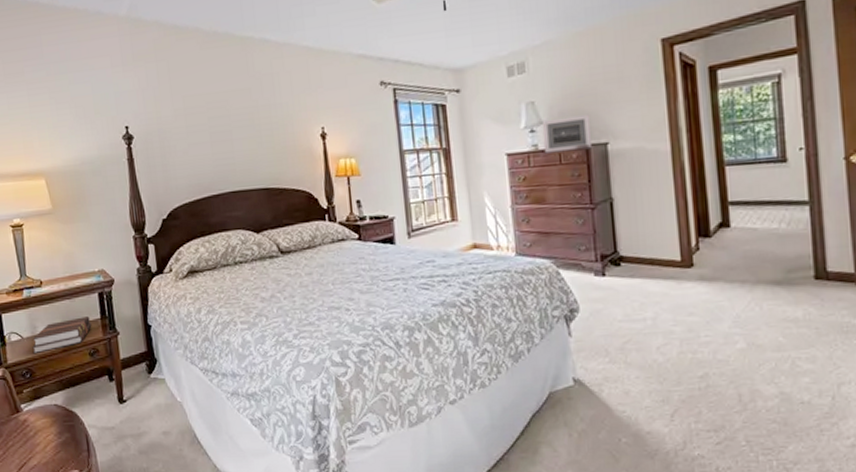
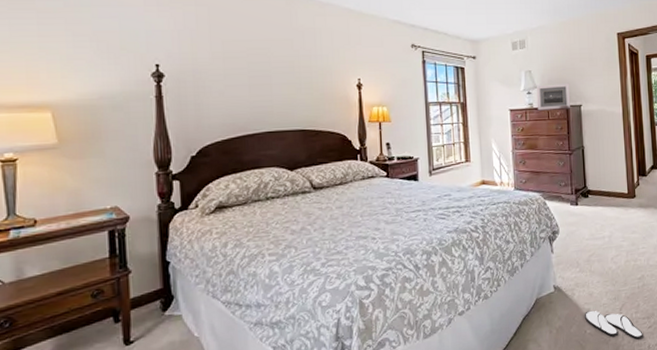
hardback book: present [32,316,92,353] -> none [16,256,98,300]
slippers: none [618,413,708,458] -> present [585,310,643,340]

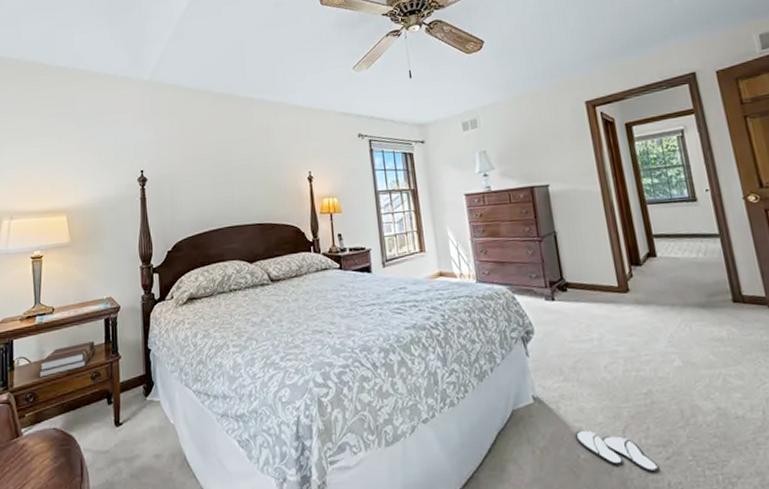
hardback book: none [16,256,98,300] -> present [38,341,96,377]
picture frame: present [536,82,571,111] -> none [493,161,536,194]

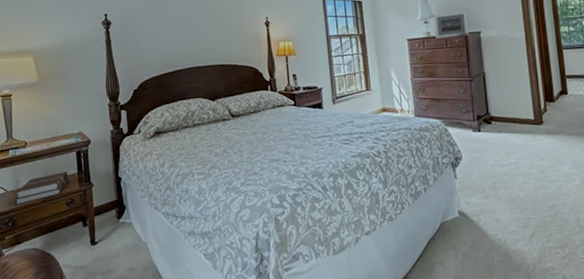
picture frame: none [493,161,536,194] -> present [433,10,470,39]
slippers: present [575,430,660,474] -> none [492,237,557,269]

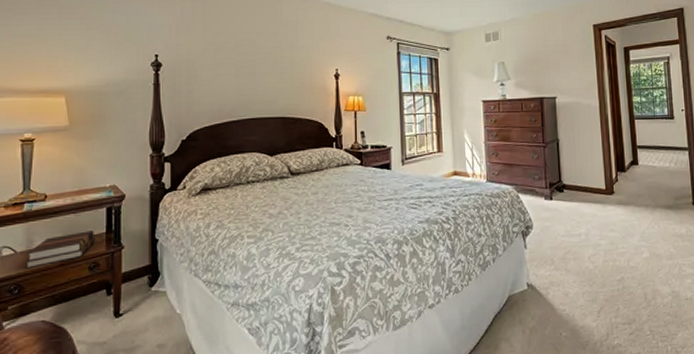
picture frame: present [433,10,470,39] -> none [509,74,545,102]

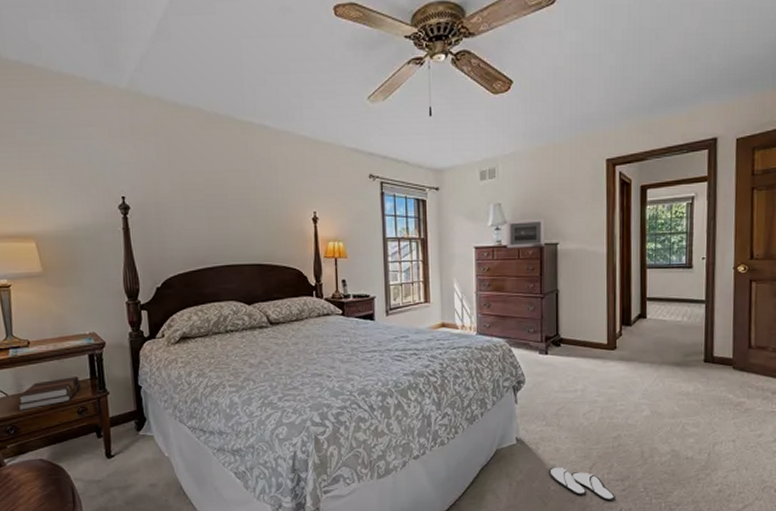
picture frame: none [509,74,545,102] -> present [506,217,546,249]
slippers: none [560,311,624,347] -> present [549,467,615,502]

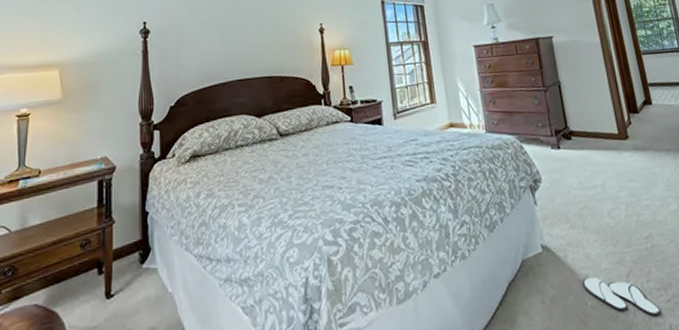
hardback book: present [17,376,81,410] -> none [19,205,87,248]
picture frame: present [506,217,546,249] -> none [500,13,541,45]

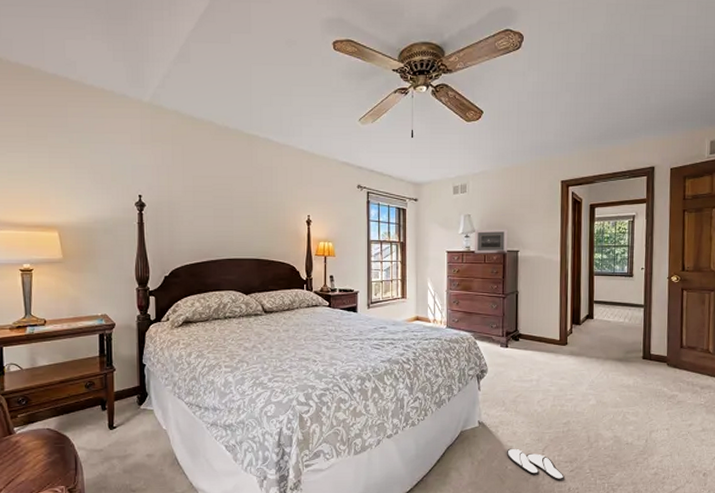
picture frame: none [500,13,541,45] -> present [474,228,509,254]

